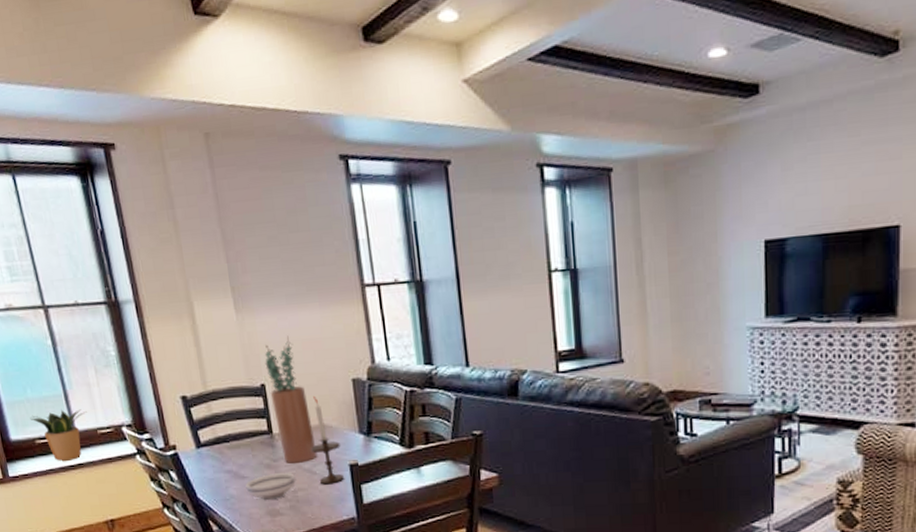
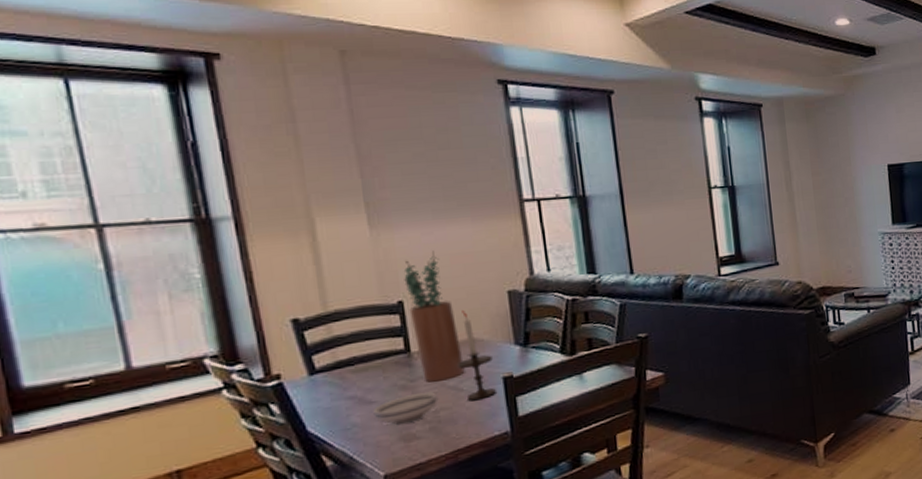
potted plant: present [30,409,87,461] -> none [58,342,152,407]

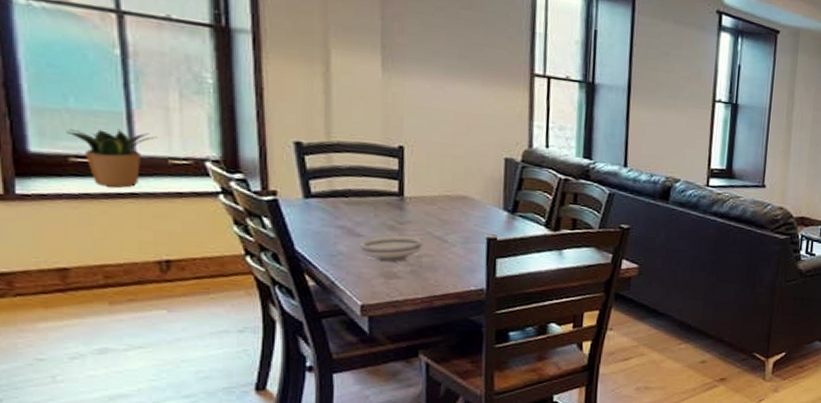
potted plant: none [58,342,152,407] -> present [66,128,157,188]
vase: present [404,250,465,383] -> none [408,104,453,230]
candlestick: present [458,309,496,402] -> none [446,166,480,255]

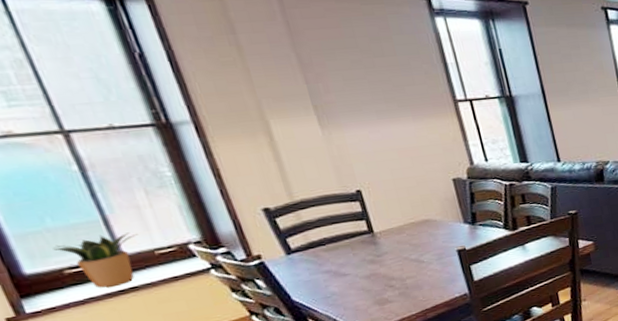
bowl: present [360,236,422,262] -> none [347,264,403,292]

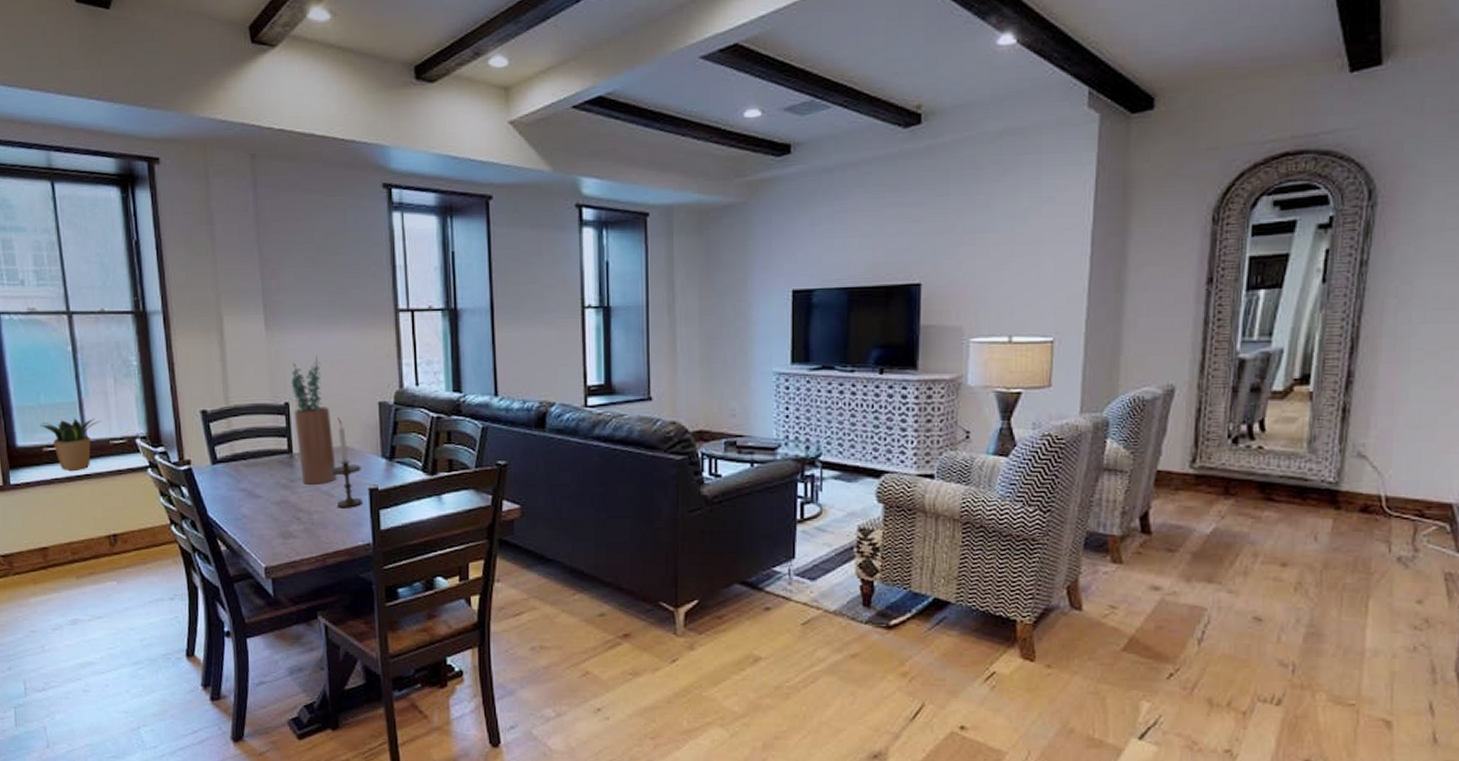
vase: none [358,146,424,257] -> present [291,355,337,485]
candlestick: none [414,195,453,271] -> present [331,416,362,508]

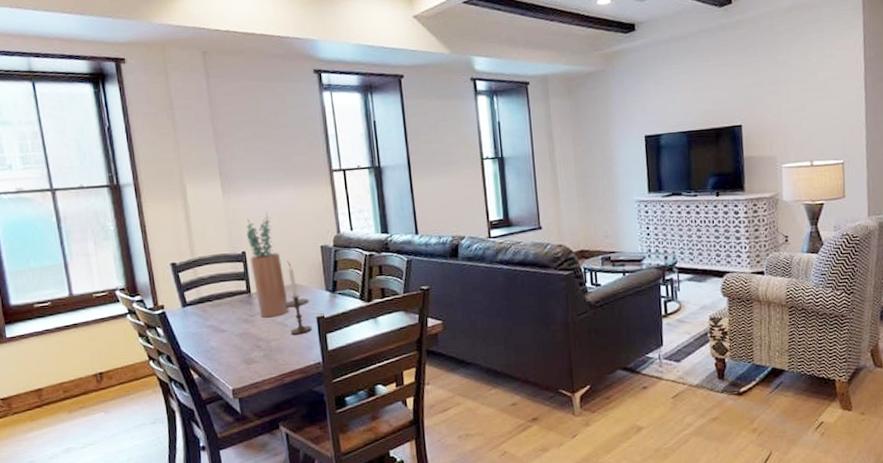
potted plant: present [40,417,101,470] -> none [30,276,84,322]

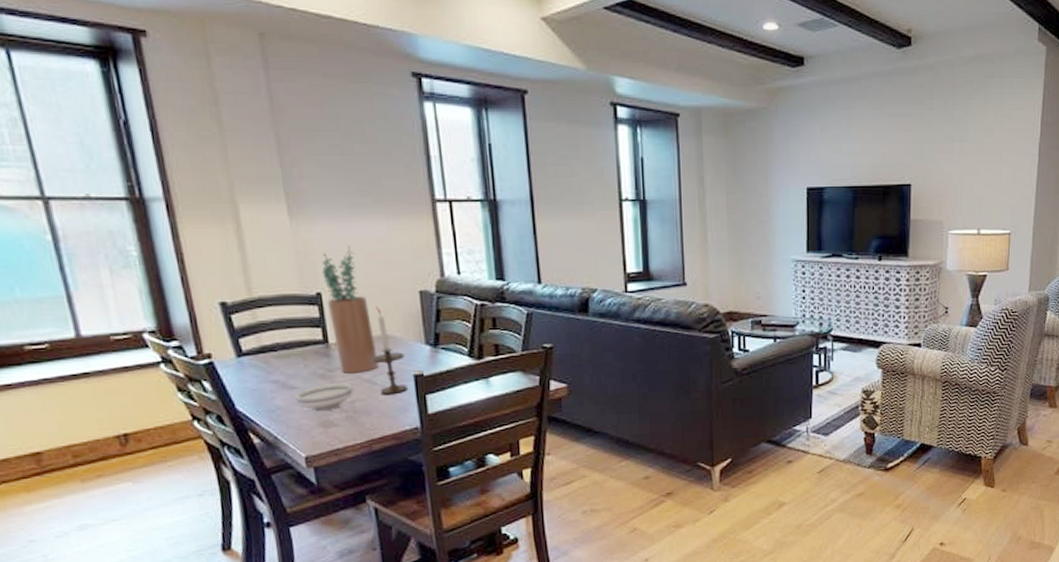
bowl: none [225,326,270,350] -> present [295,383,353,411]

